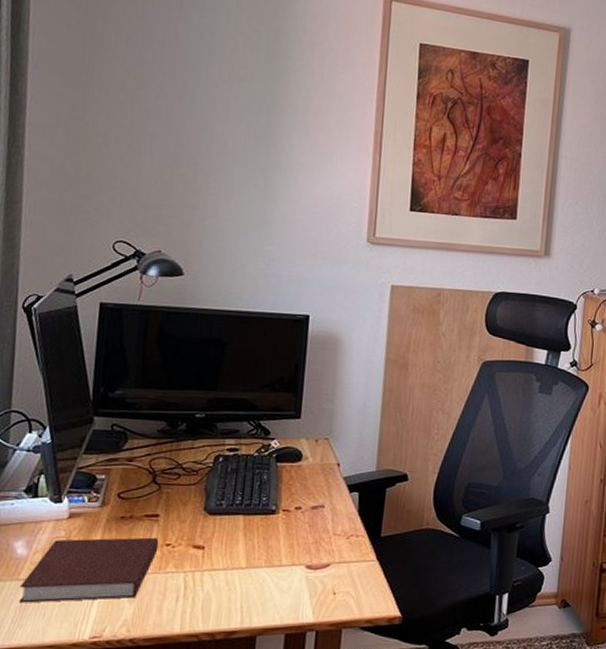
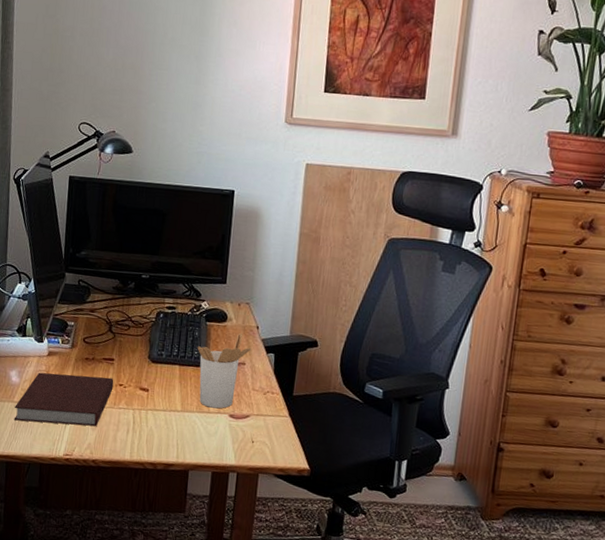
utensil holder: none [265,473,332,560] -> present [197,333,252,409]

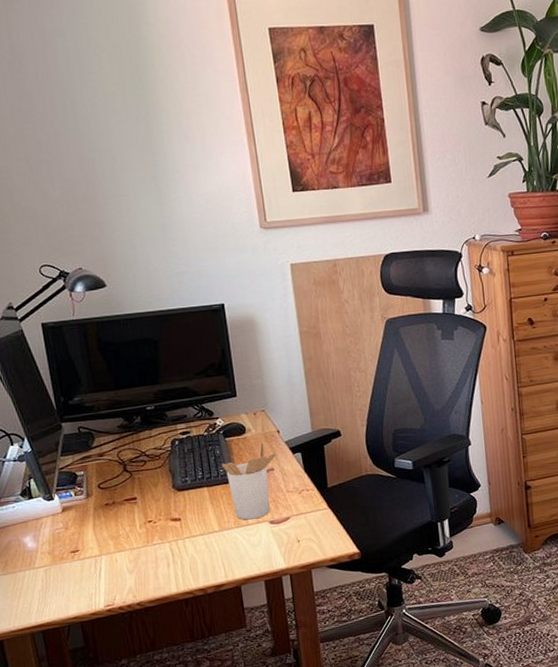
notebook: present [14,372,114,427] -> none [38,517,143,587]

